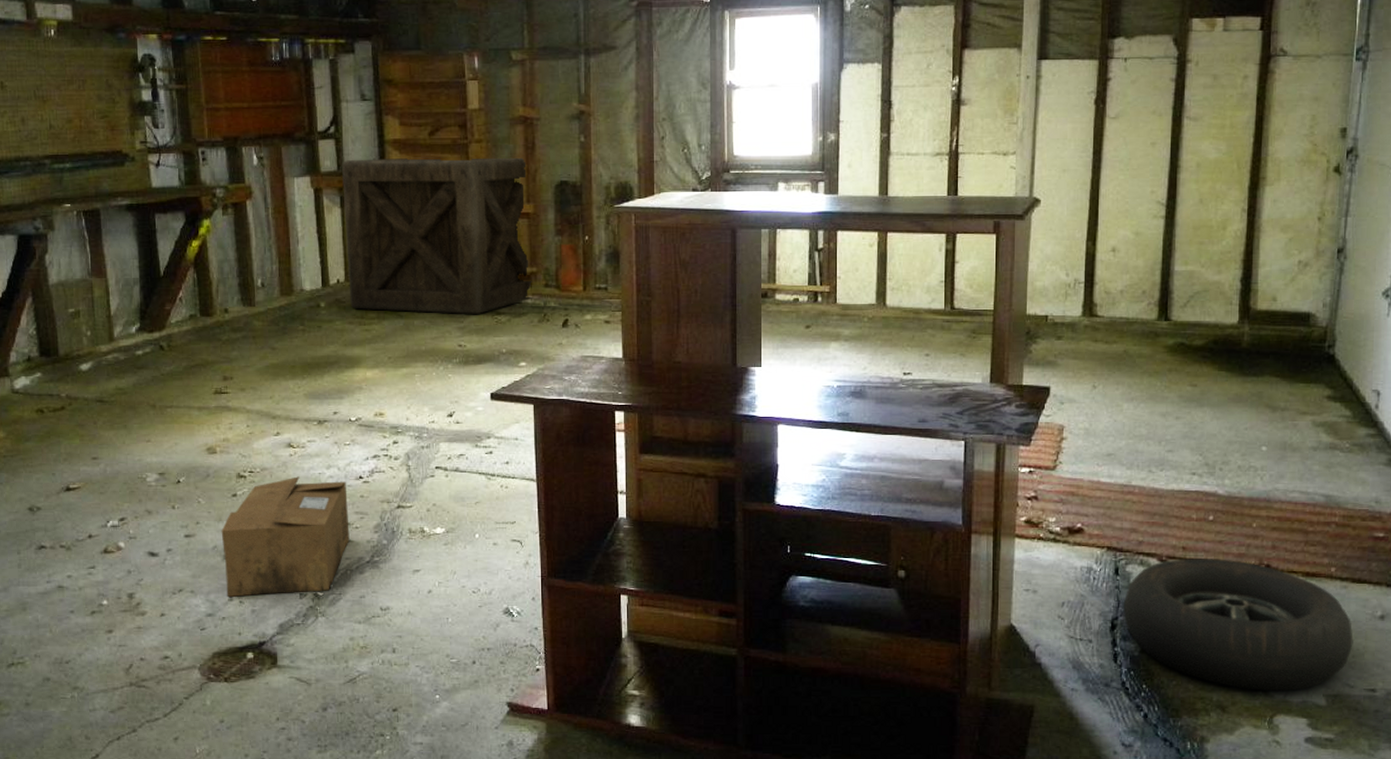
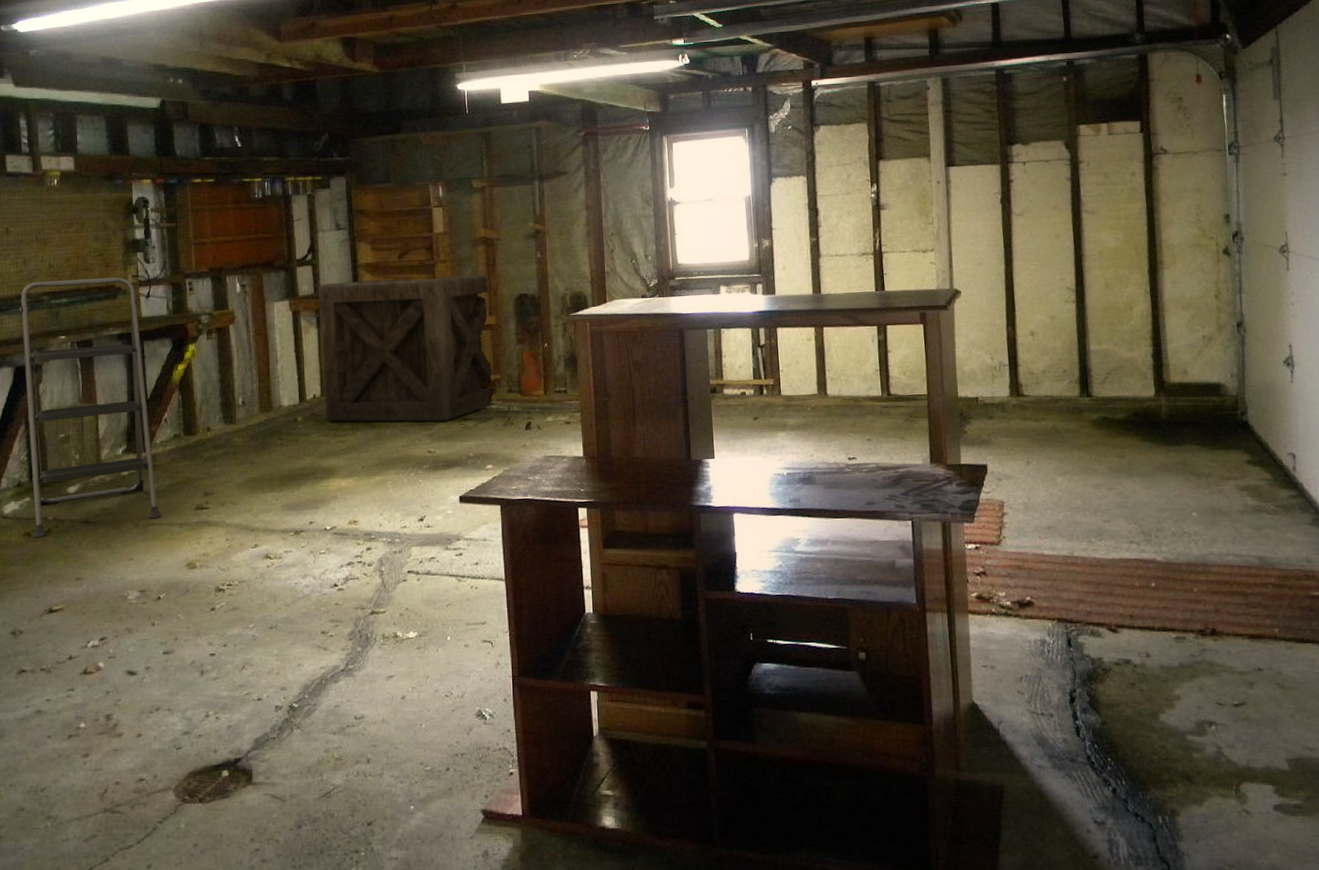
ladder: none [19,142,178,415] -> present [19,277,161,538]
cardboard box: present [221,476,350,597] -> none [199,587,325,713]
tire: present [1123,557,1353,691] -> none [1079,625,1307,758]

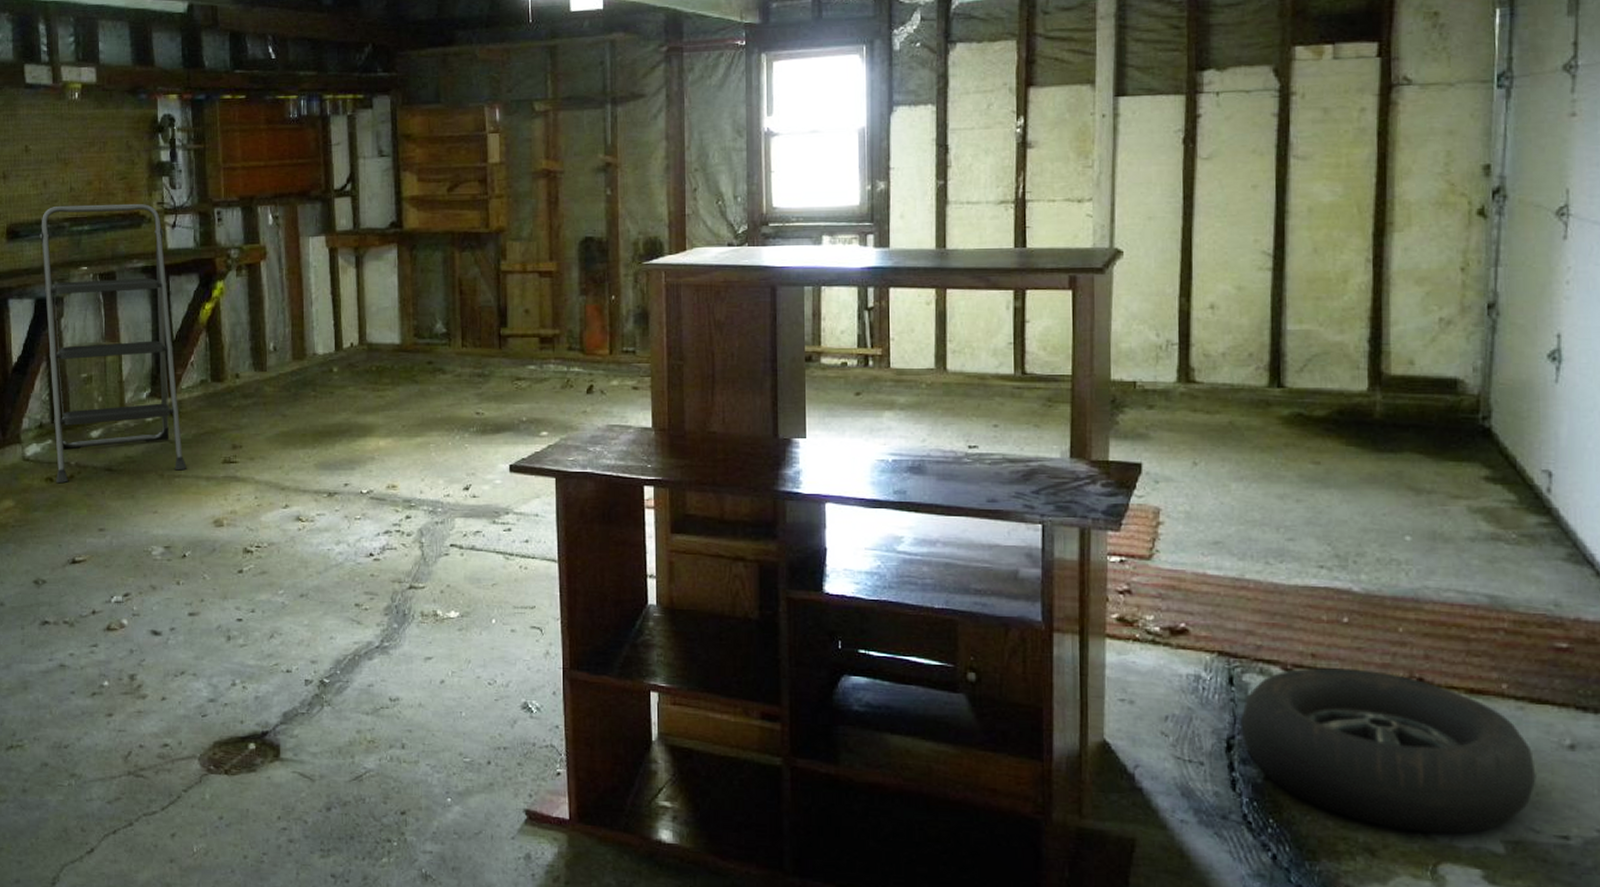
storage crate: present [318,275,499,423] -> none [358,213,557,381]
tire: none [1079,625,1307,758] -> present [1240,667,1536,834]

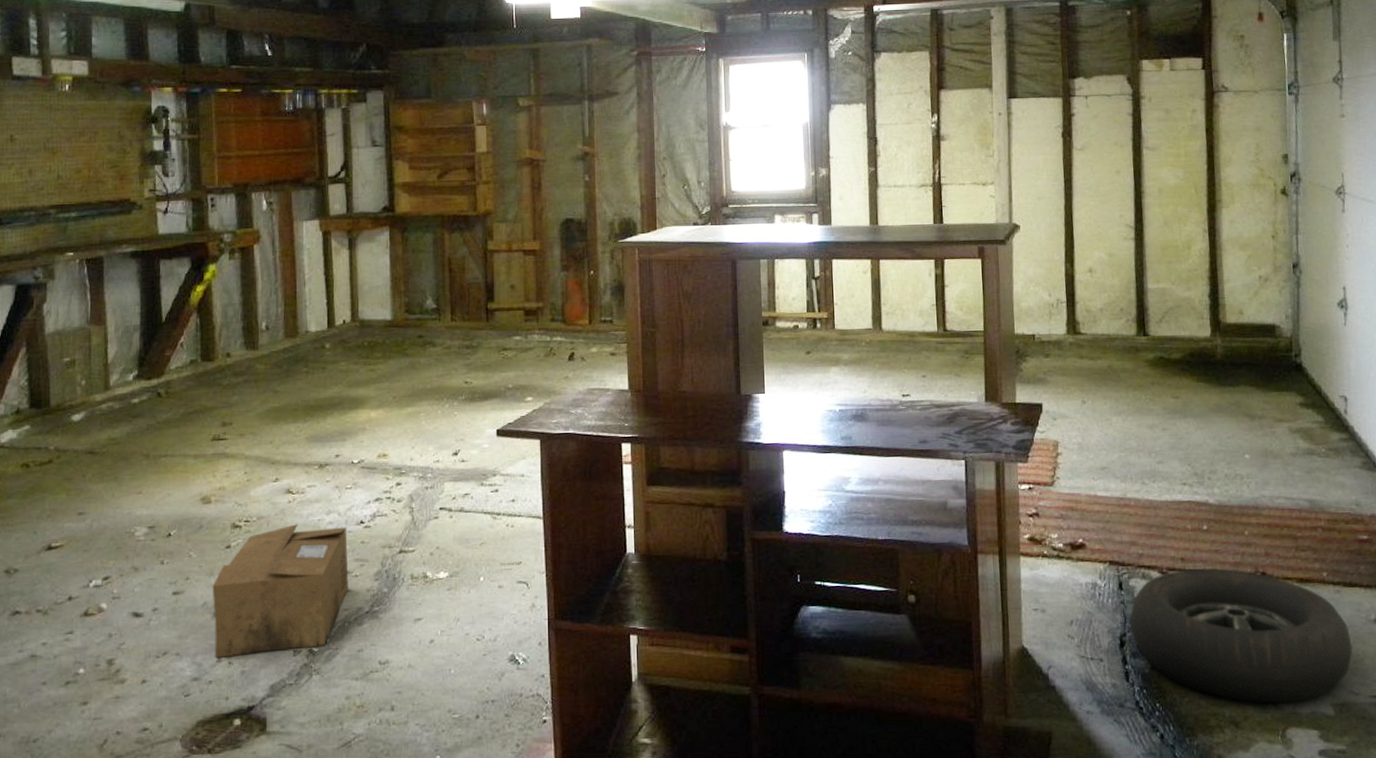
ladder: present [39,204,187,484] -> none [23,191,174,470]
cardboard box: none [226,552,359,681] -> present [212,524,349,658]

